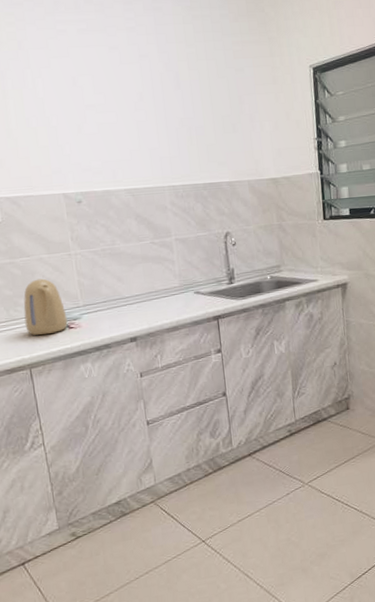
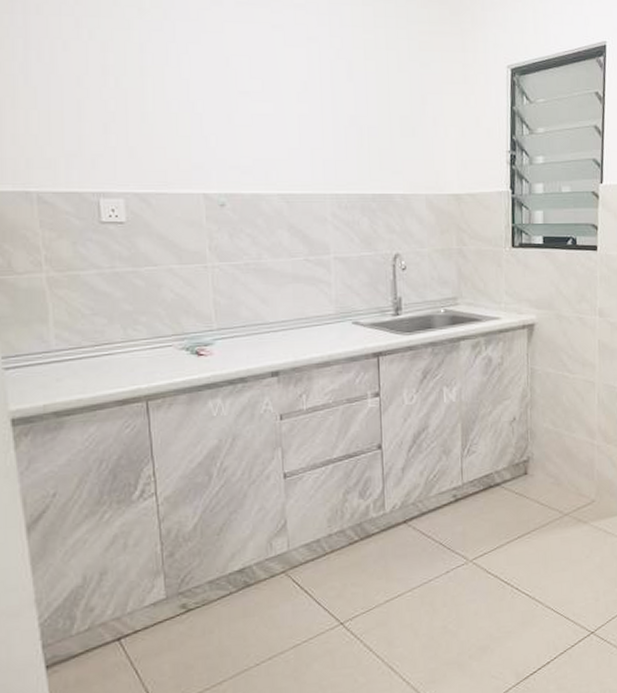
kettle: present [23,278,68,336] -> none [144,293,197,362]

